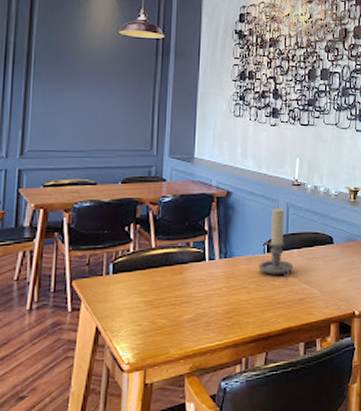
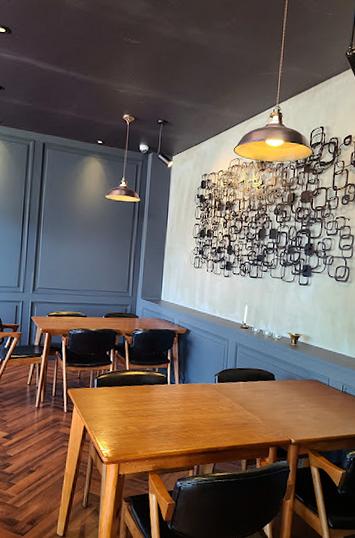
candle holder: present [258,208,294,278] -> none [210,346,240,405]

